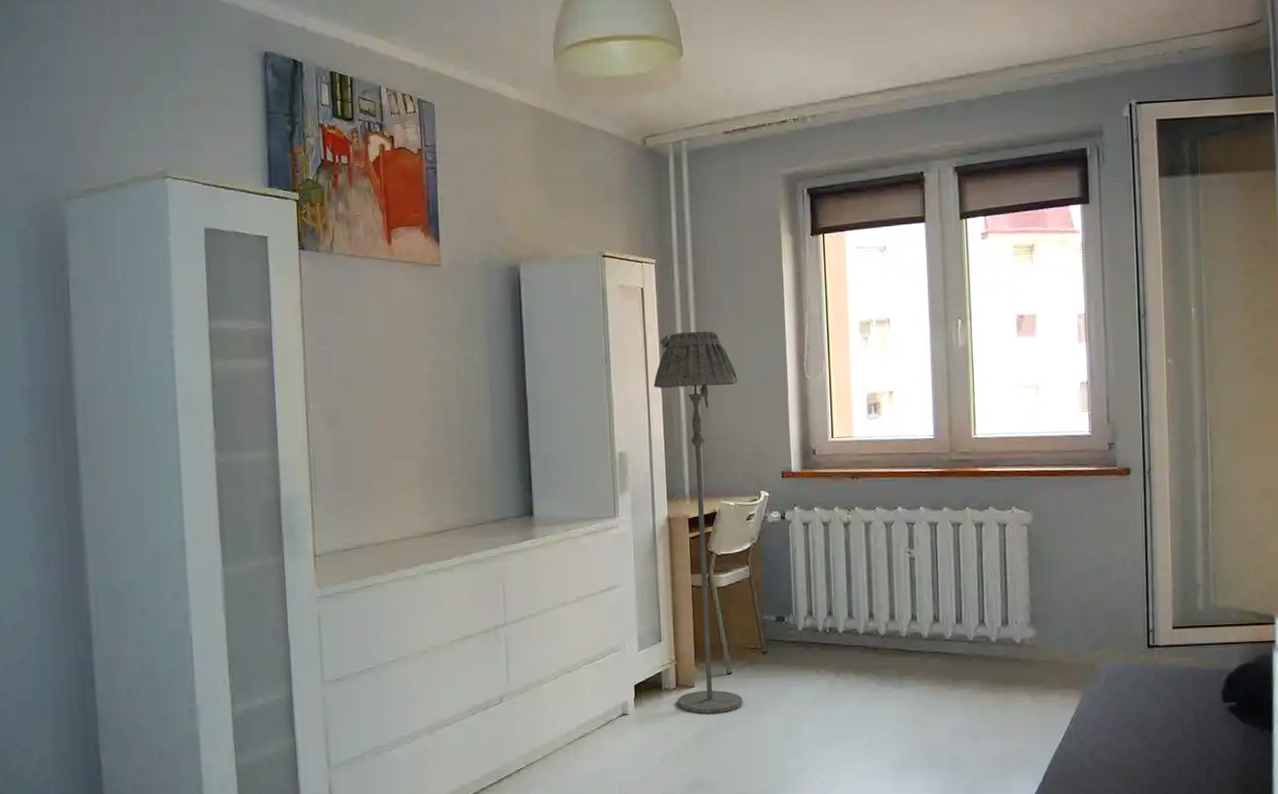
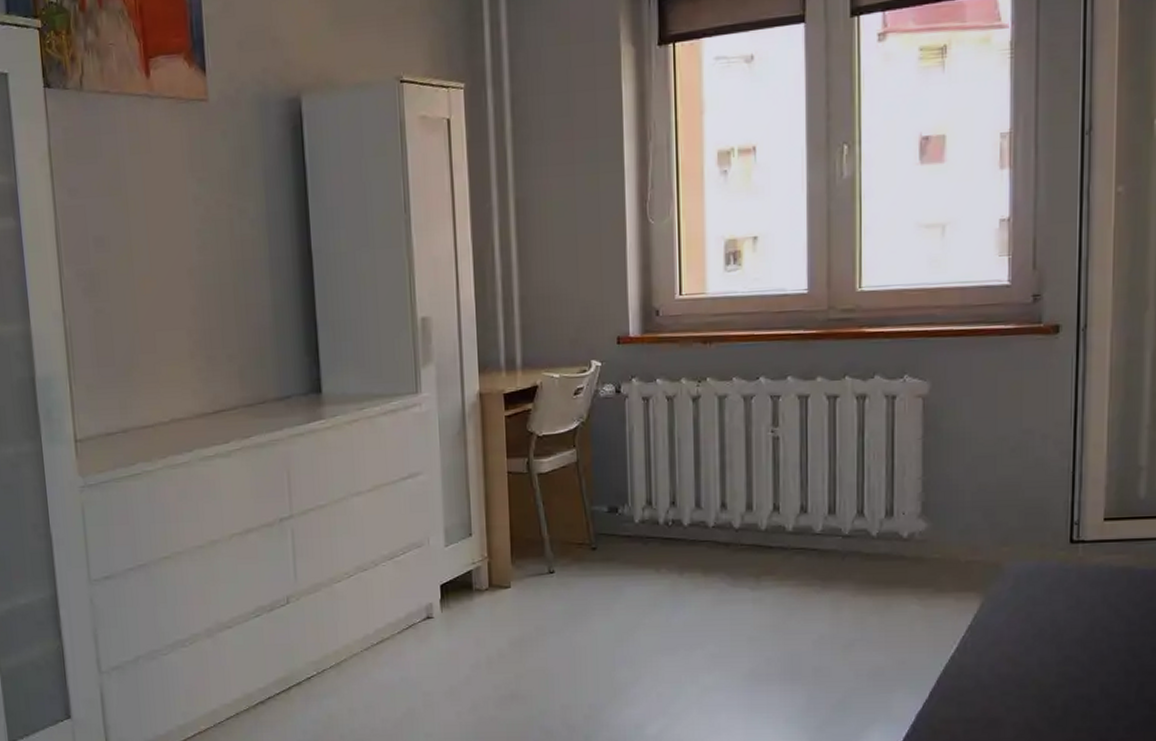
floor lamp: present [653,330,743,714] -> none [462,168,568,617]

